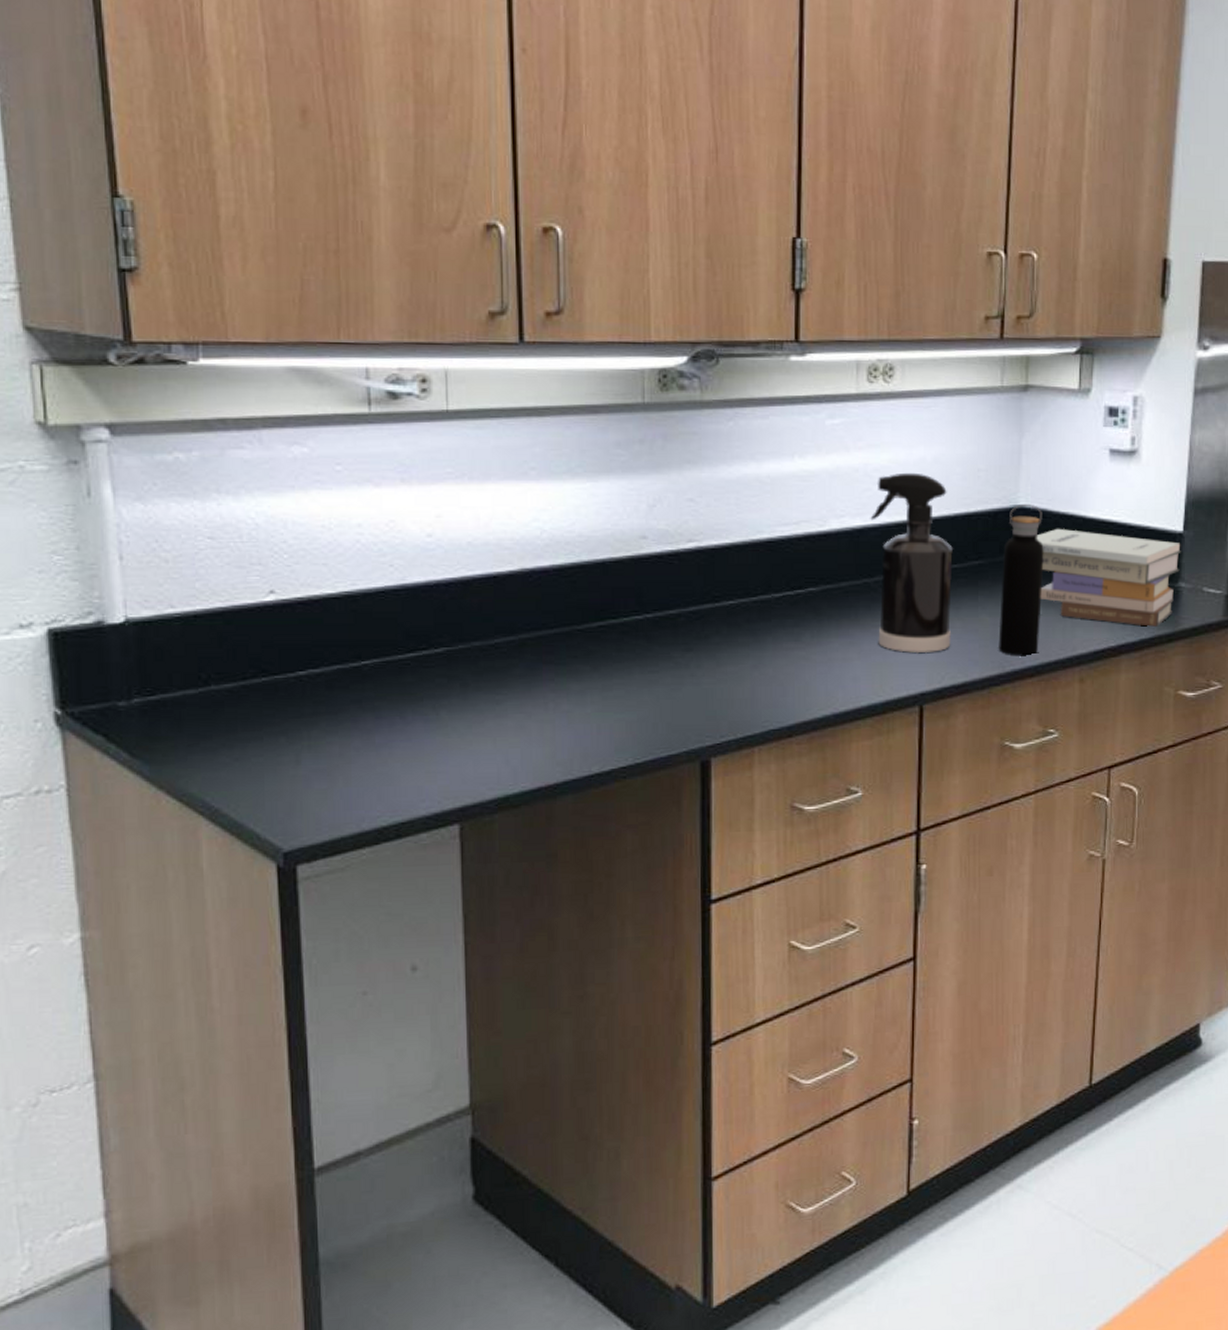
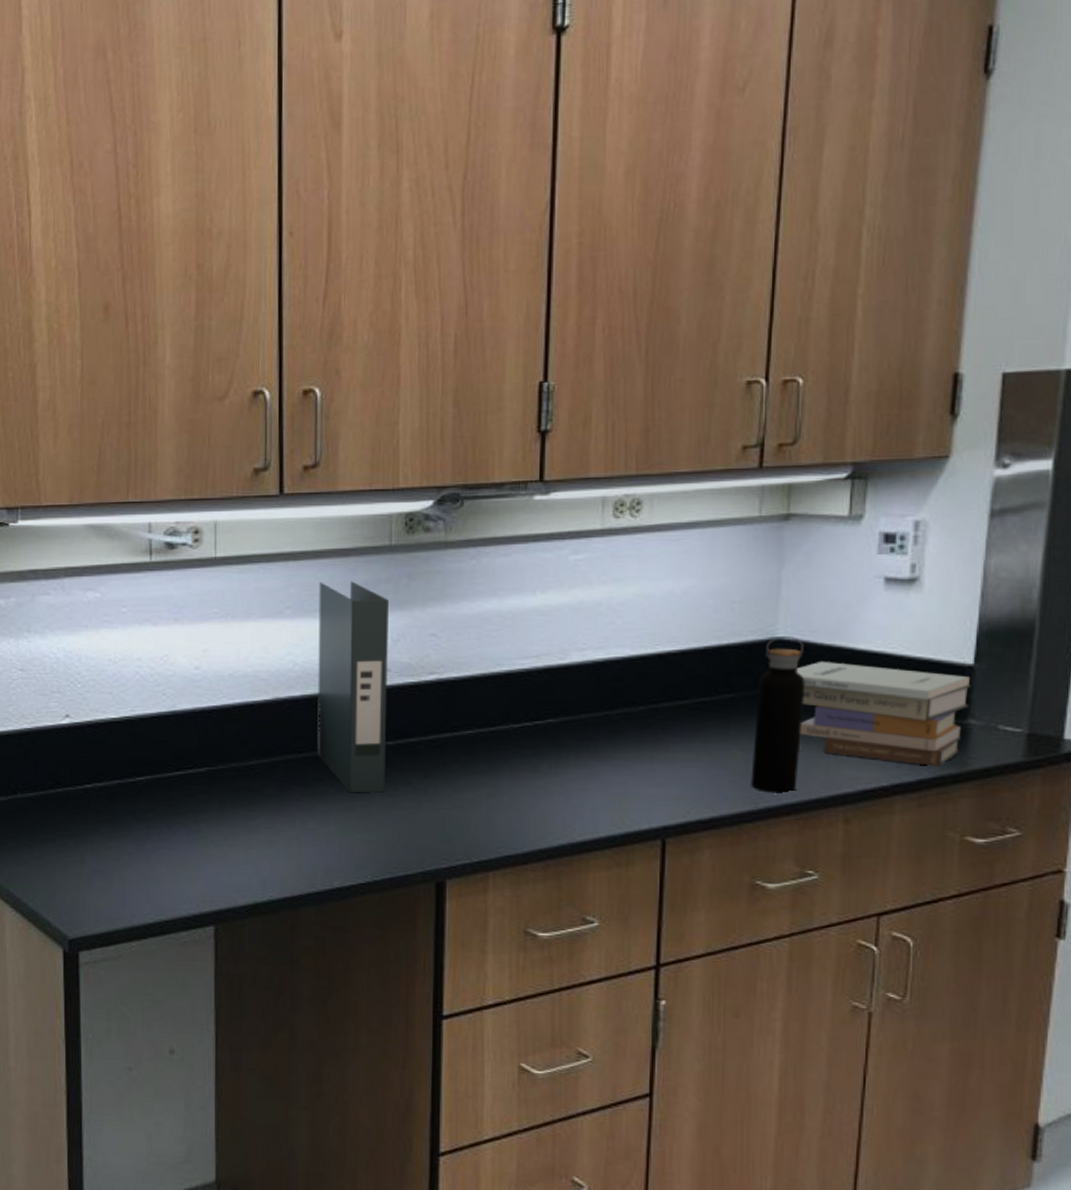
binder: none [567,440,645,671] -> present [317,581,389,794]
spray bottle: present [870,472,953,654] -> none [613,605,702,787]

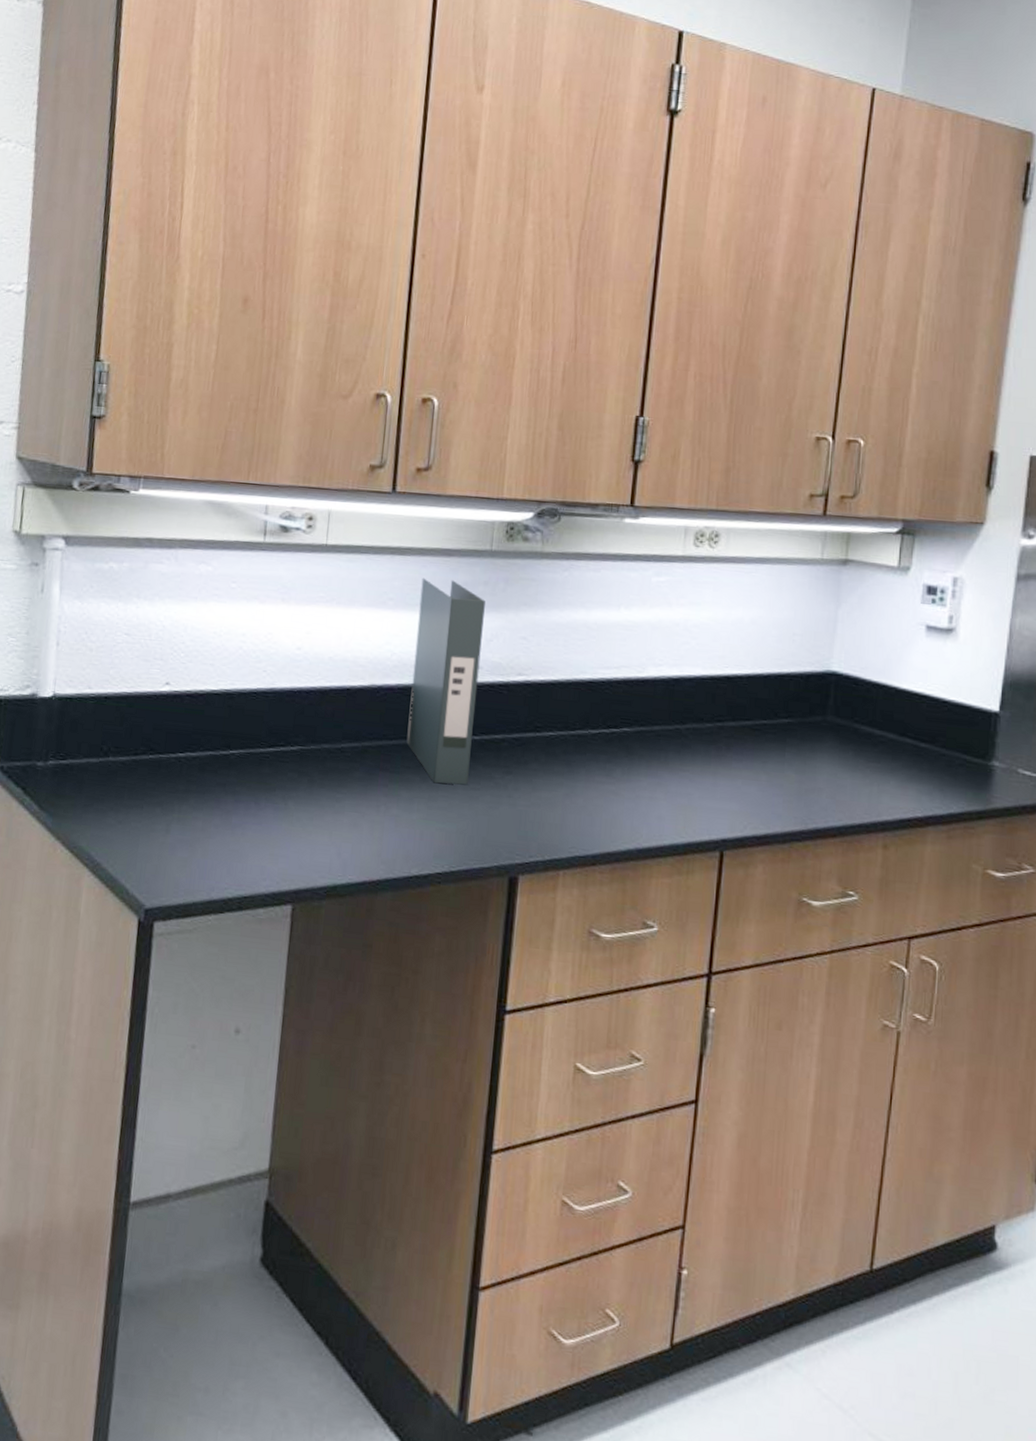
water bottle: present [751,635,805,792] -> none [802,669,855,816]
books: present [796,660,971,766] -> none [847,695,996,802]

